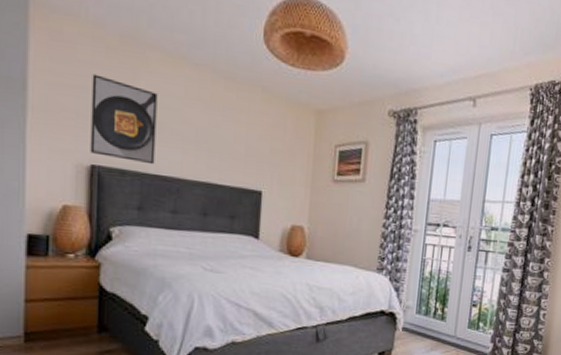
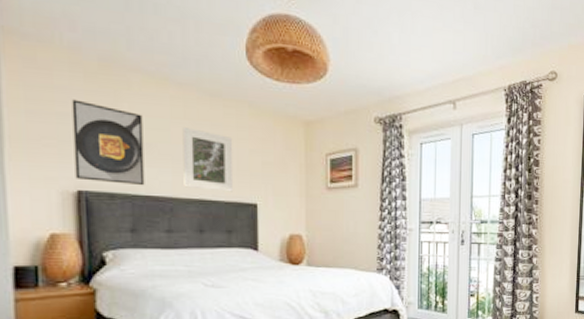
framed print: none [192,107,243,178] -> present [182,126,234,192]

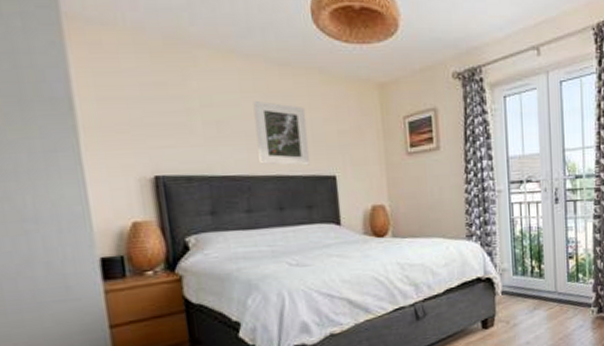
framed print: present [71,99,145,186] -> none [140,82,221,167]

